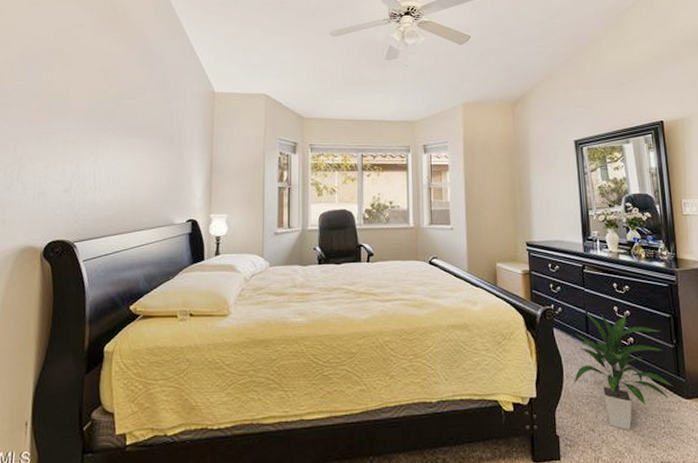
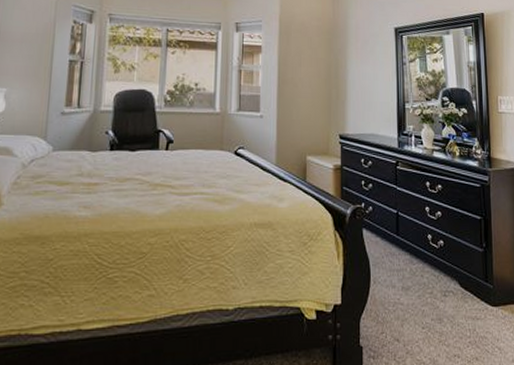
indoor plant: present [573,310,673,430] -> none [380,210,480,340]

